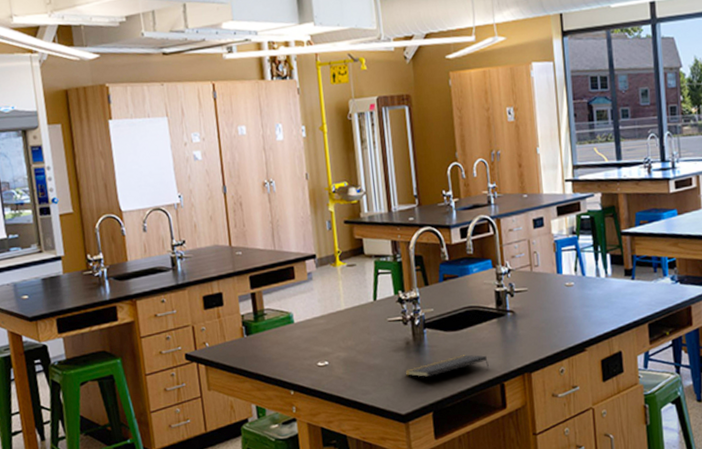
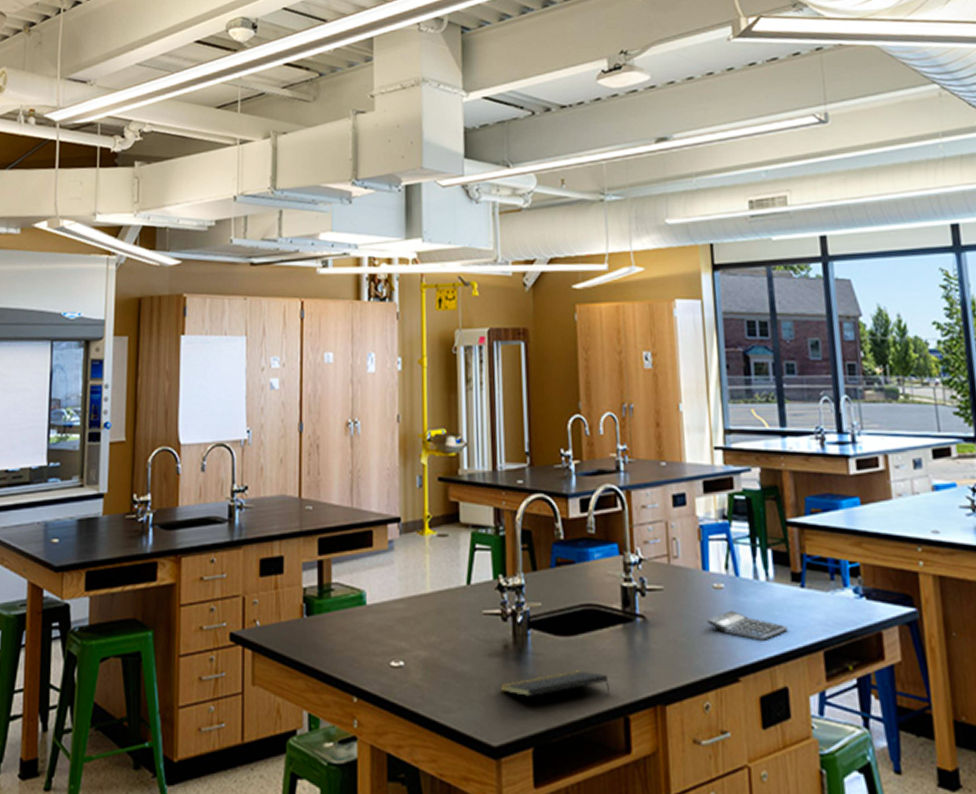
calculator: none [561,300,622,321] -> present [707,610,788,640]

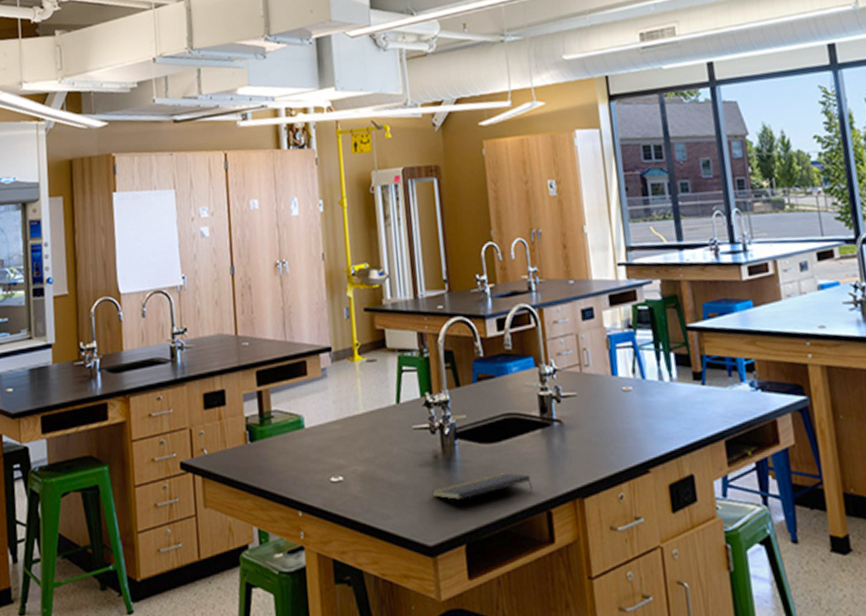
calculator: present [707,610,788,640] -> none [618,409,692,435]

